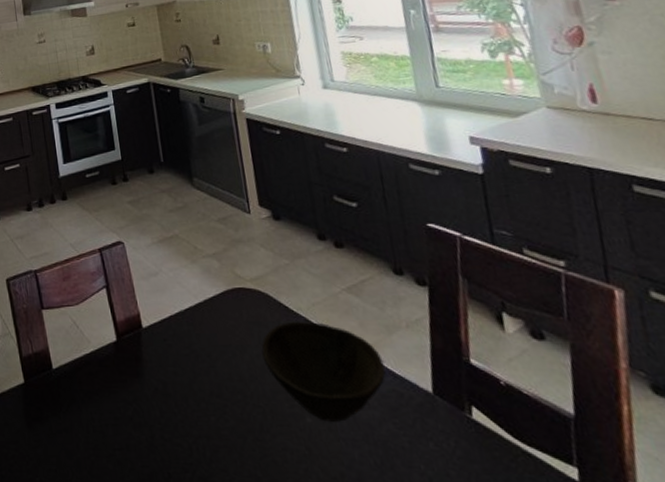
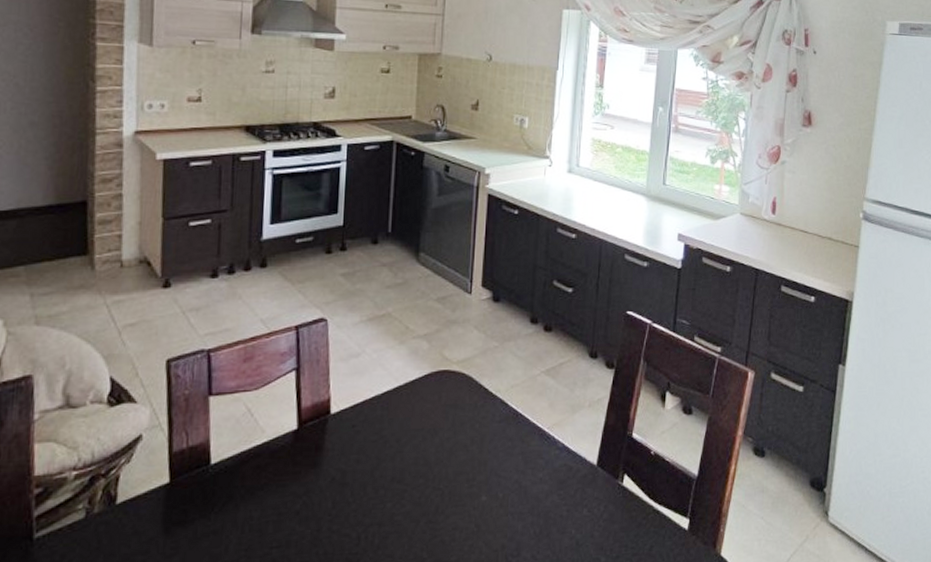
bowl: present [261,321,386,422] -> none [453,403,562,499]

